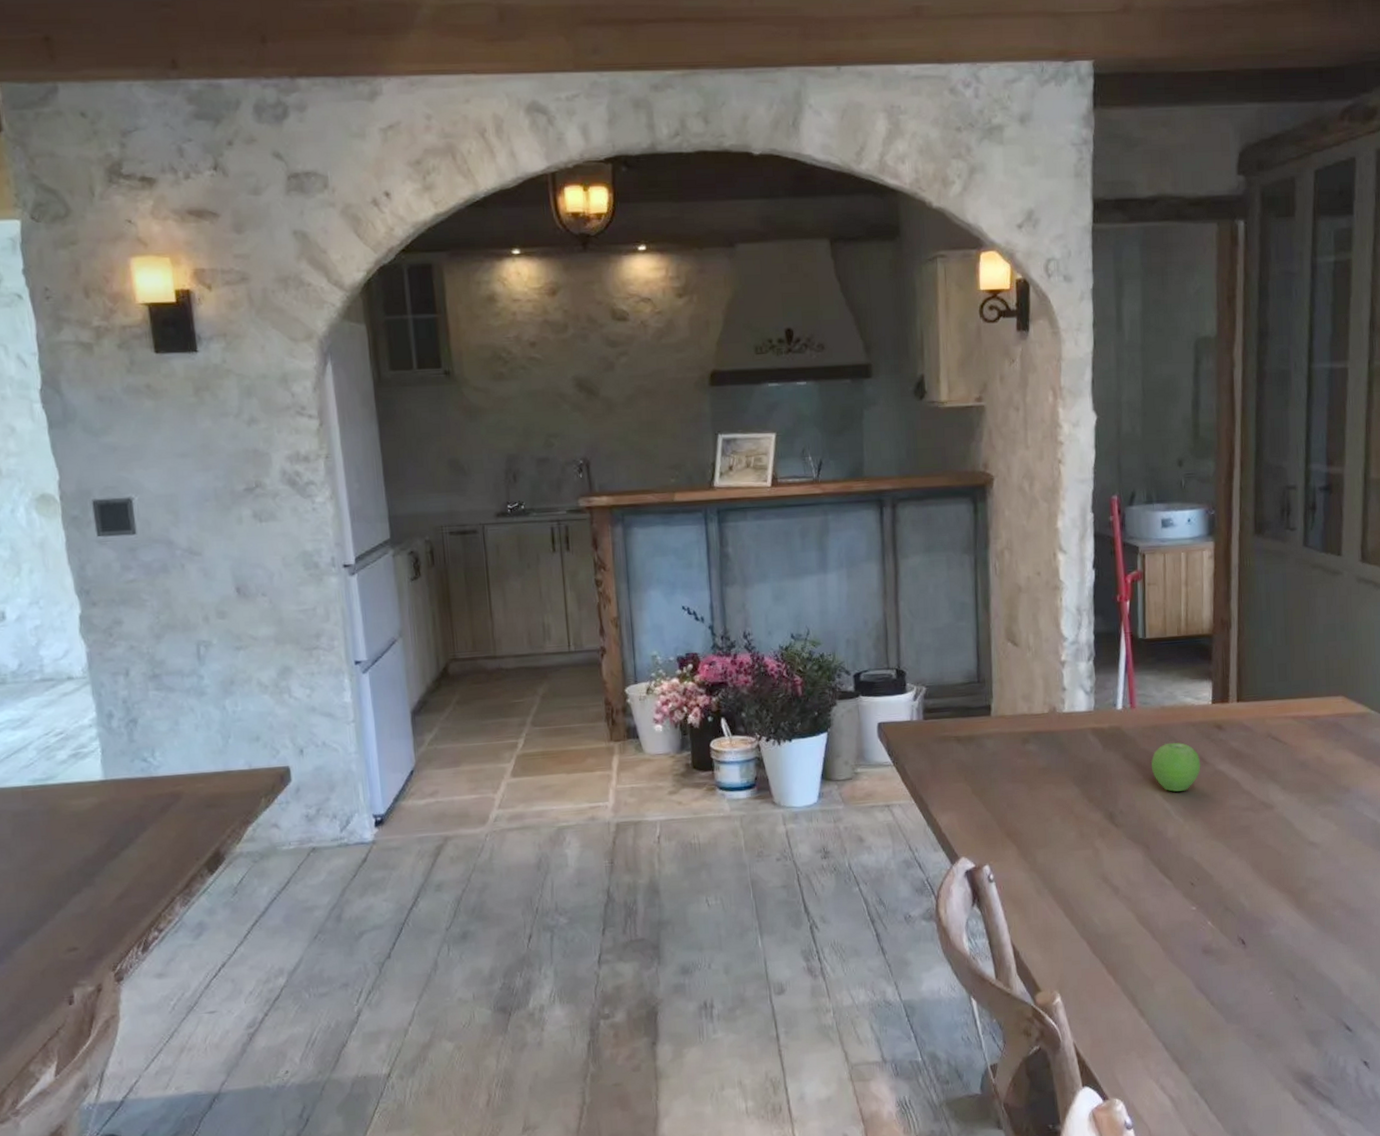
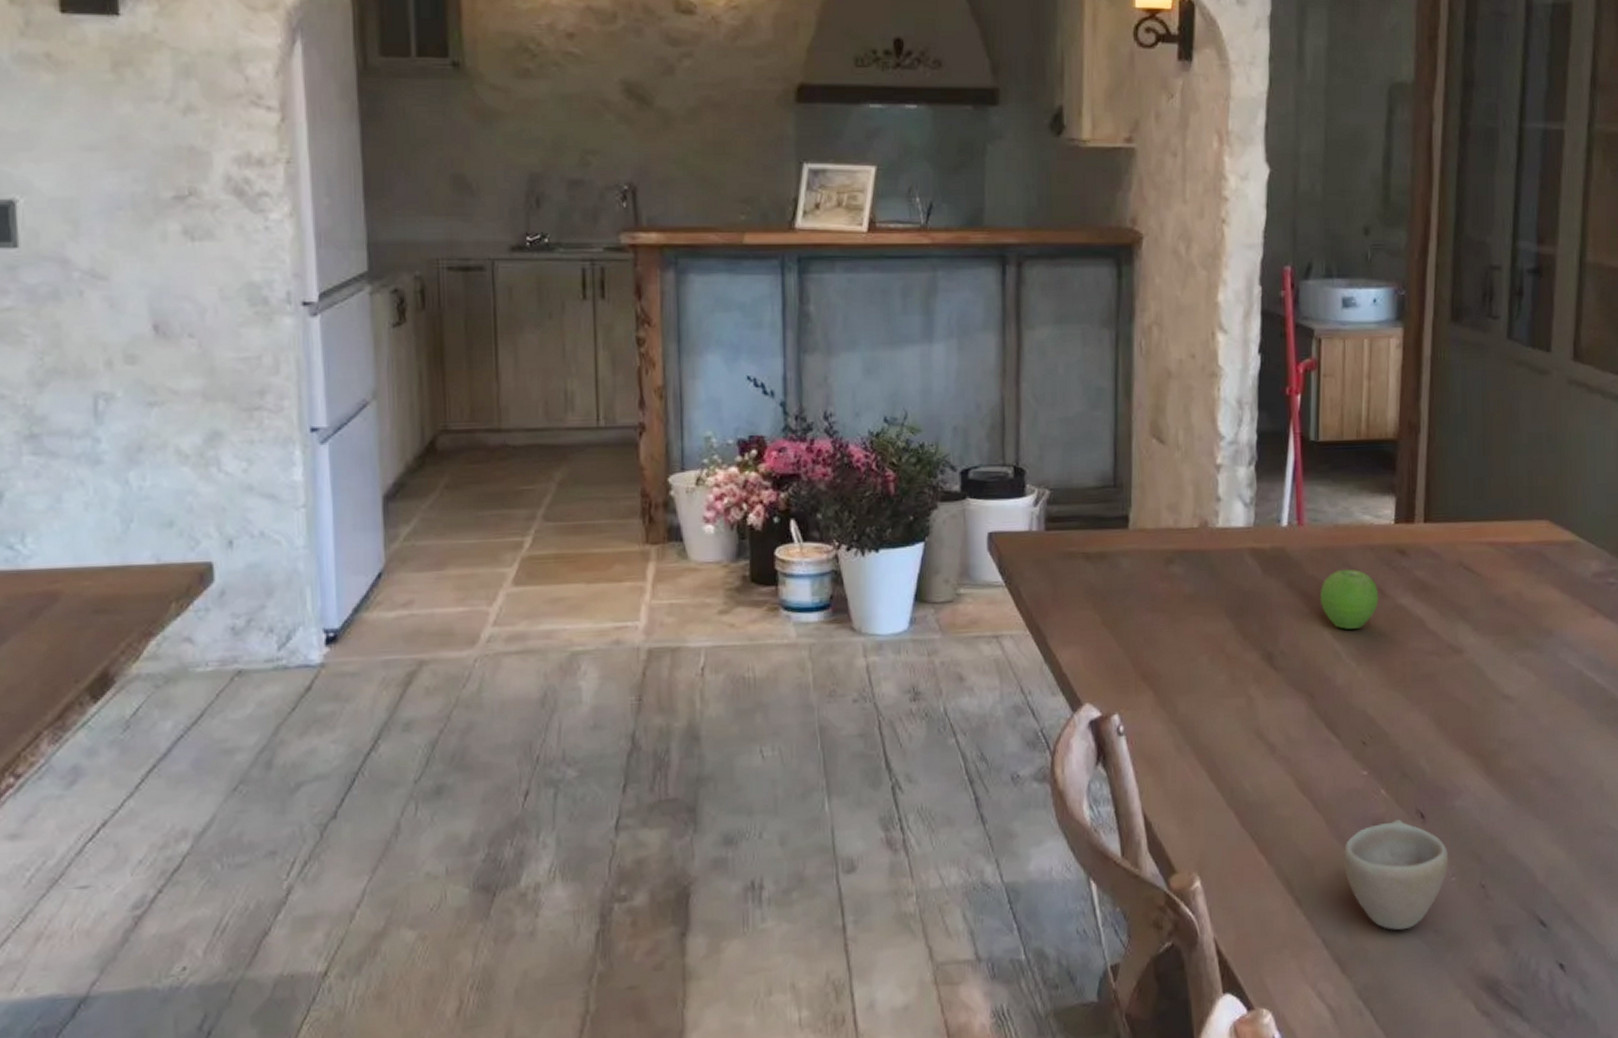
cup: none [1178,945,1267,1035] -> present [1344,819,1449,930]

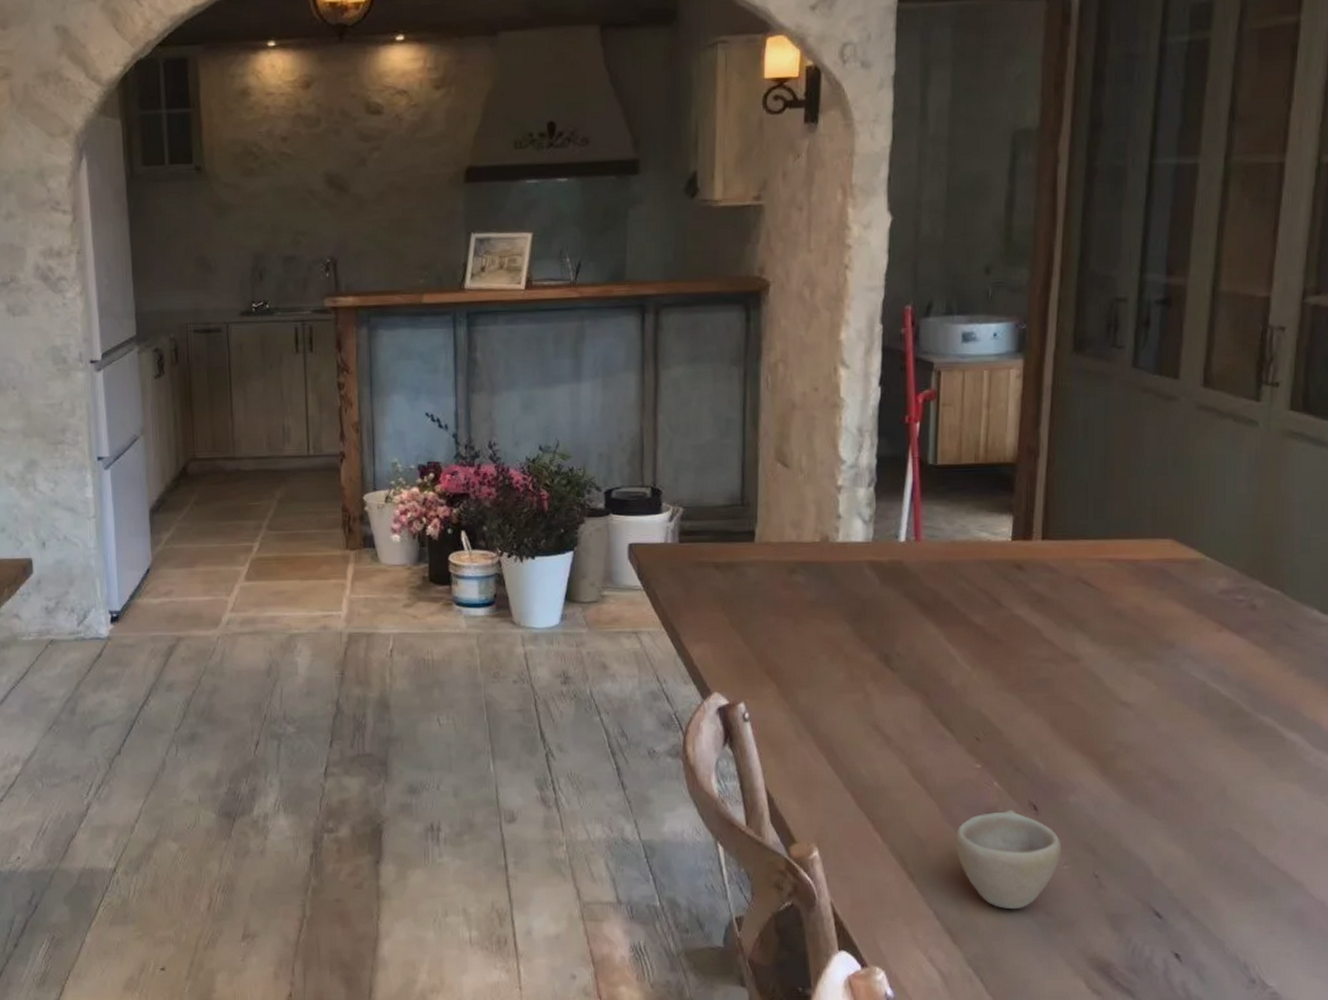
fruit: present [1319,570,1379,629] -> none [935,582,995,636]

